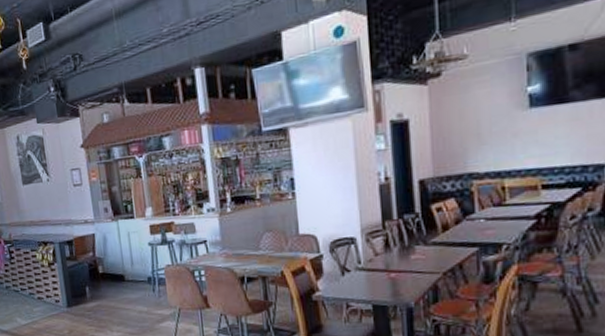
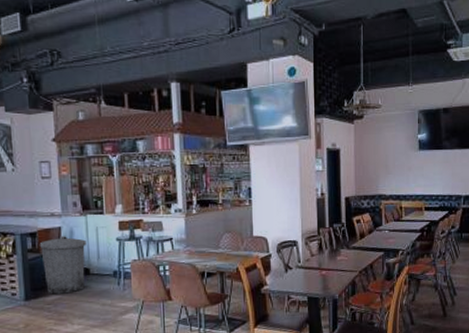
trash can: none [76,243,121,301] -> present [39,236,86,294]

